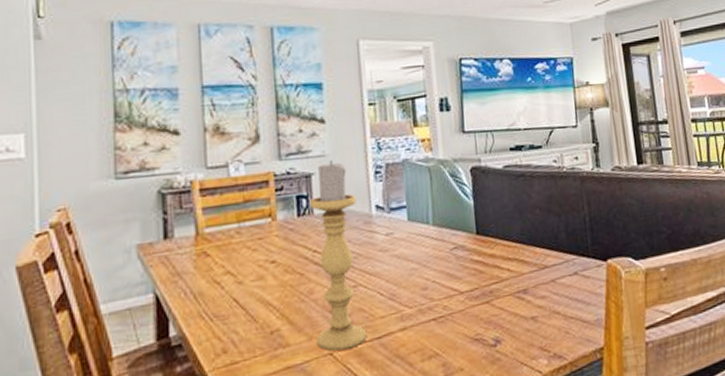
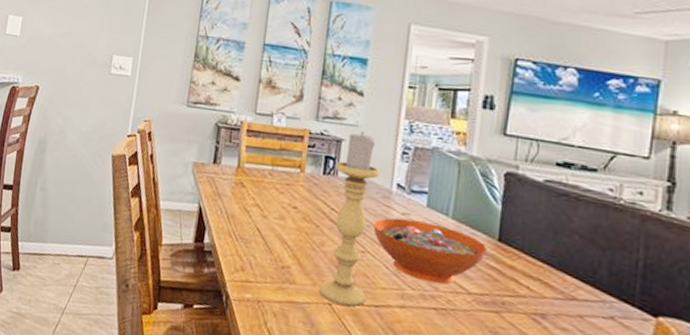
decorative bowl: none [360,235,469,296] -> present [373,218,487,284]

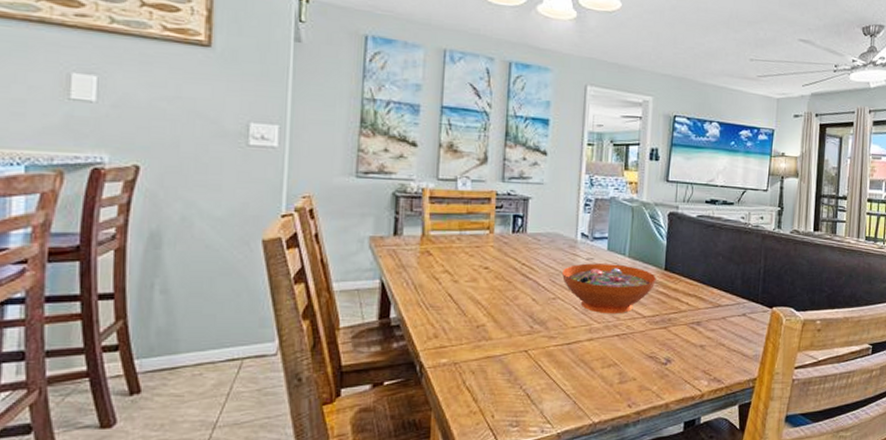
candle holder: present [318,132,380,307] -> none [514,189,566,349]

